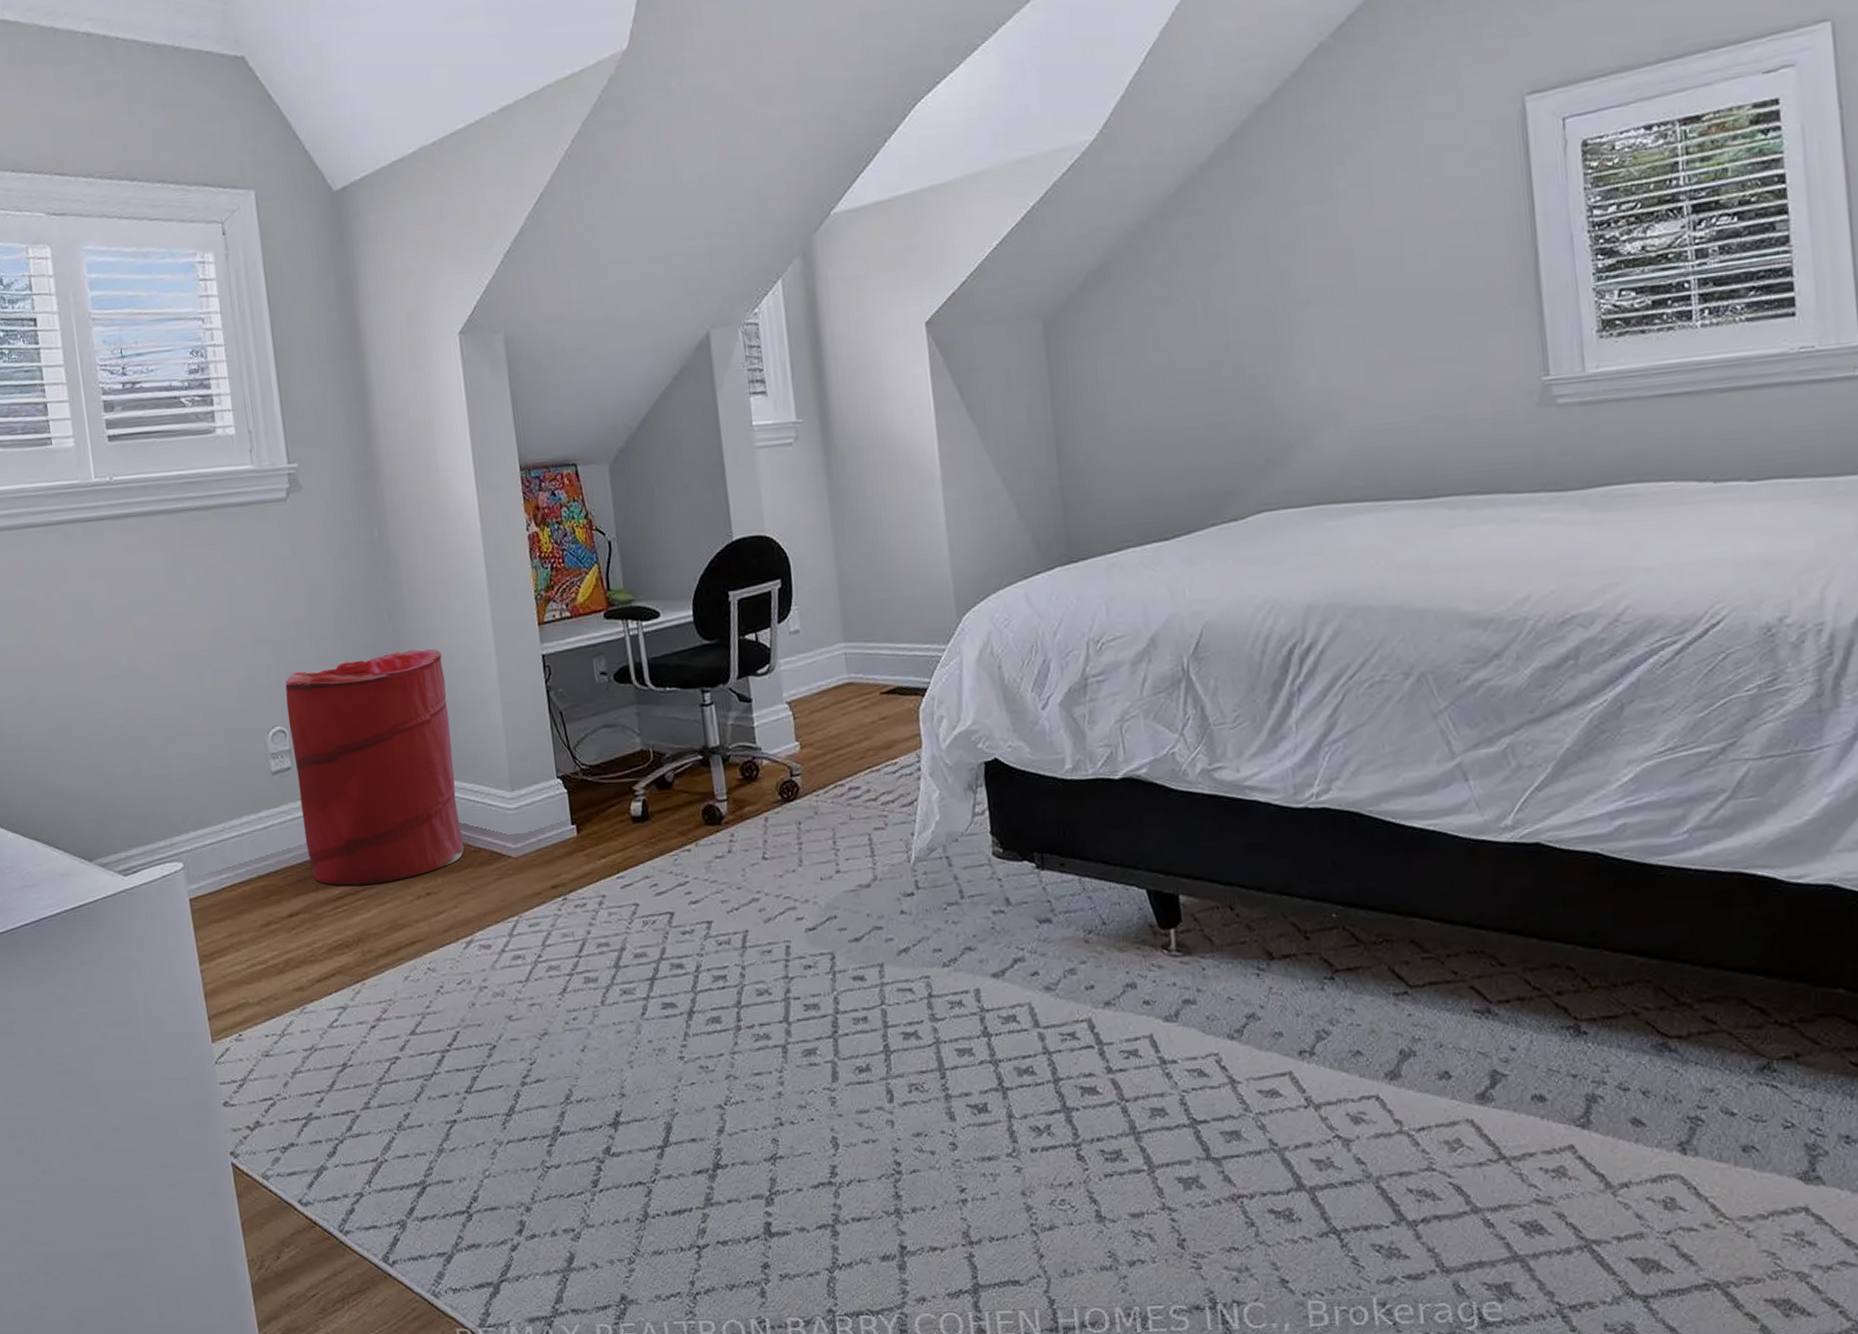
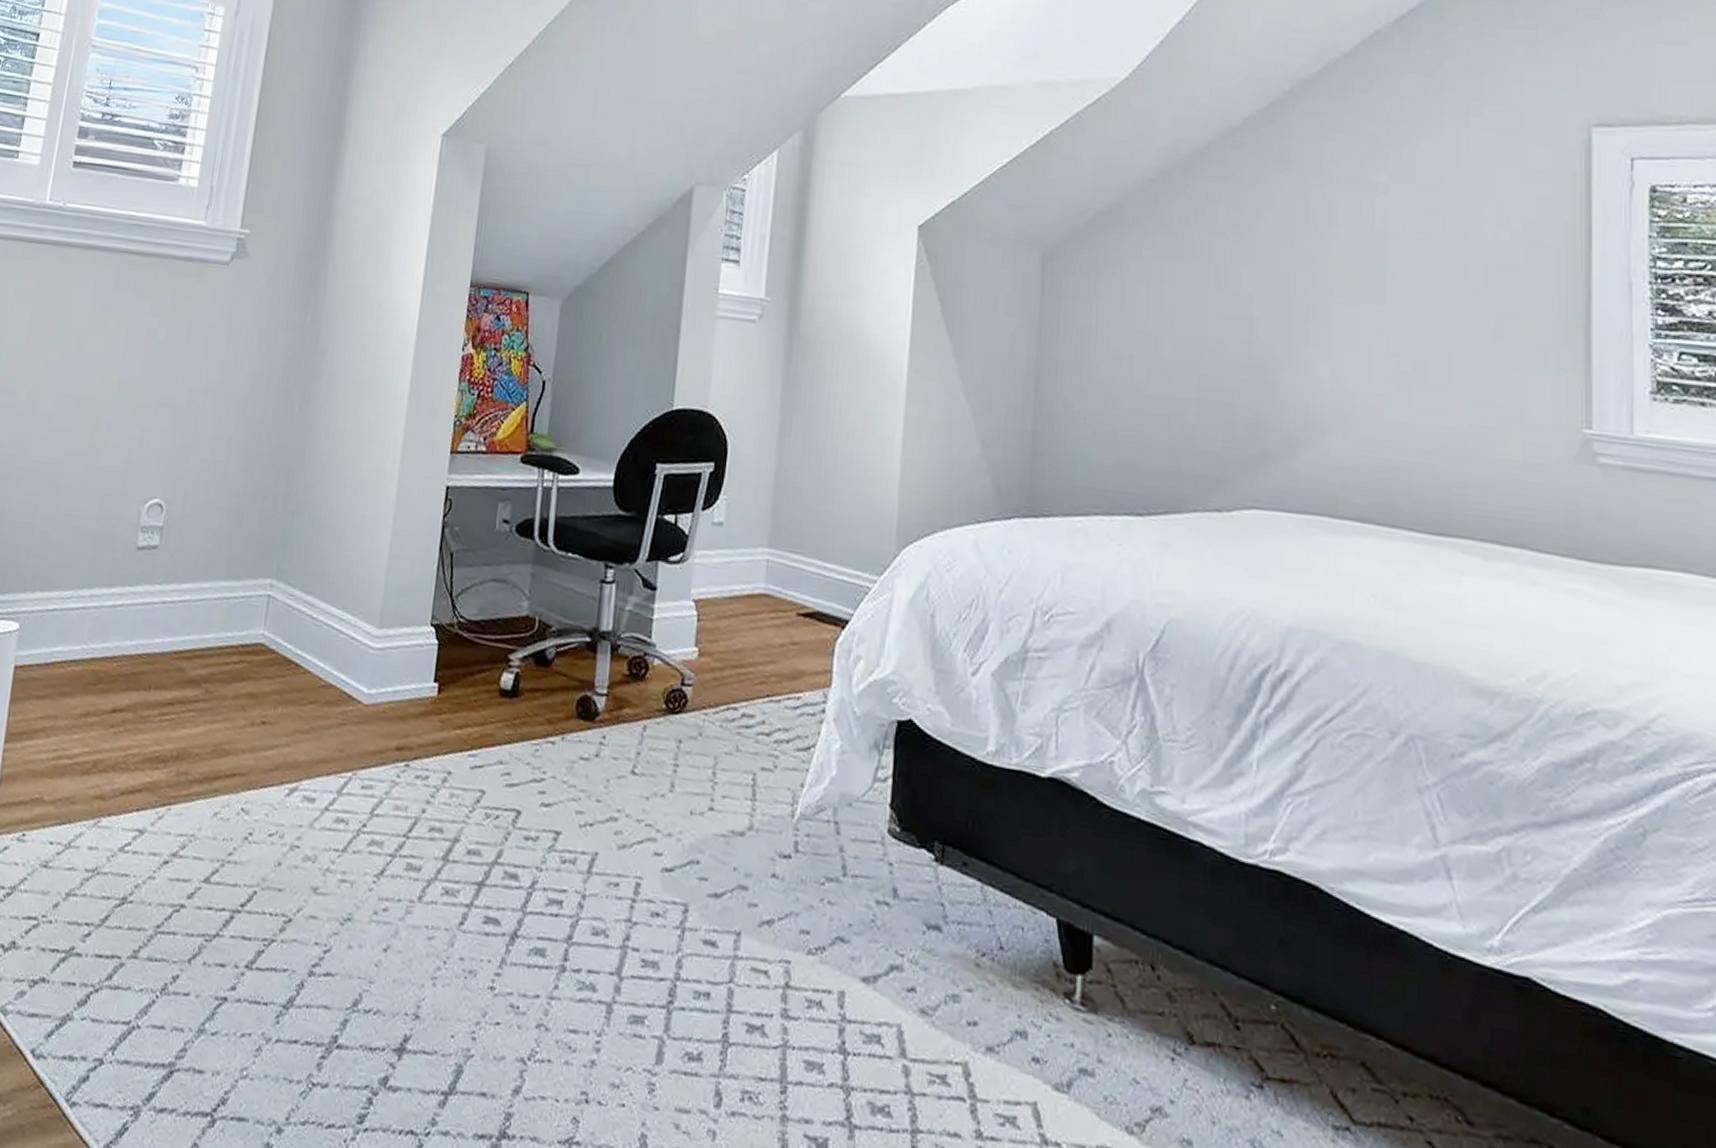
laundry hamper: present [285,648,465,886] -> none [149,444,344,700]

